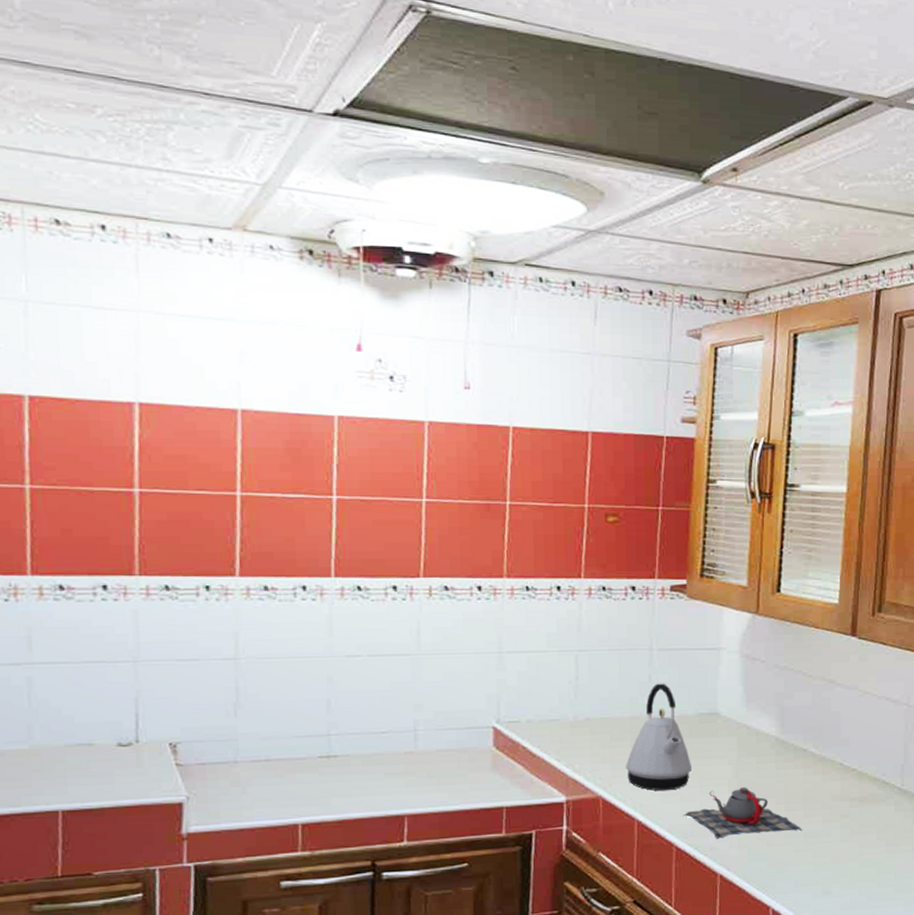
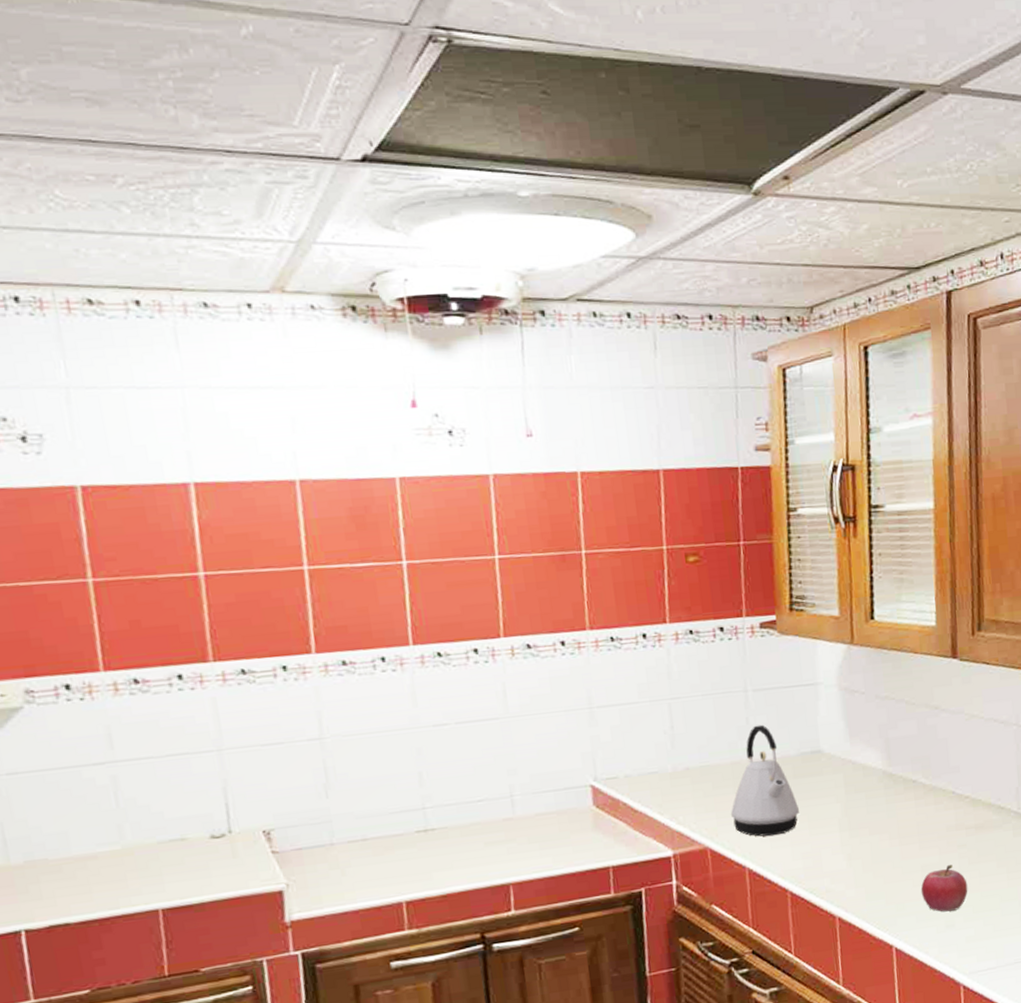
teapot: present [683,787,802,839] -> none [795,825,919,881]
fruit: none [801,834,847,879] -> present [920,865,968,912]

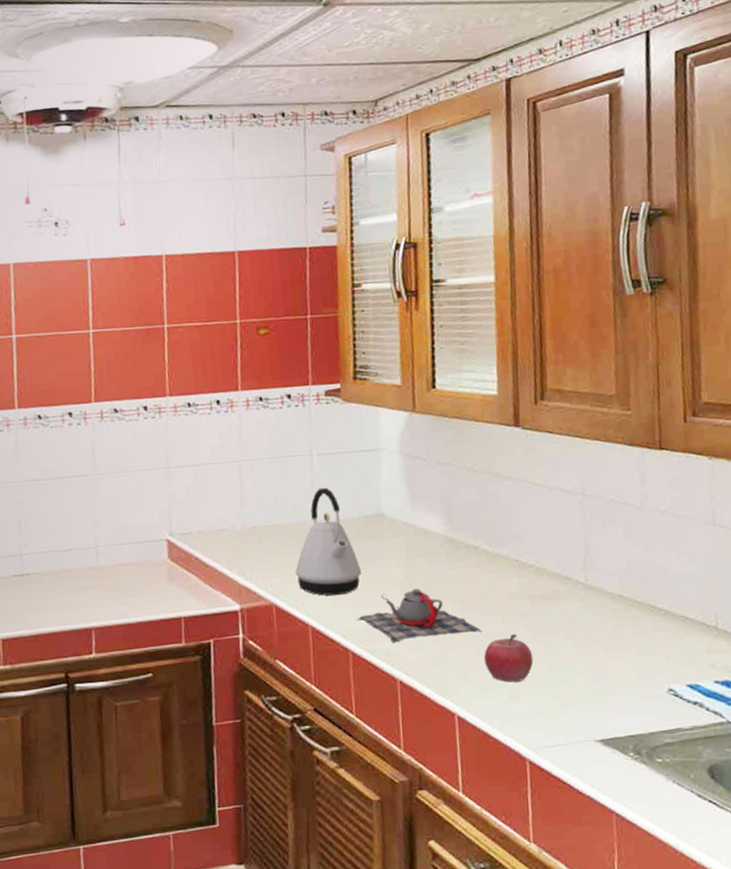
teapot: none [795,825,919,881] -> present [357,589,482,643]

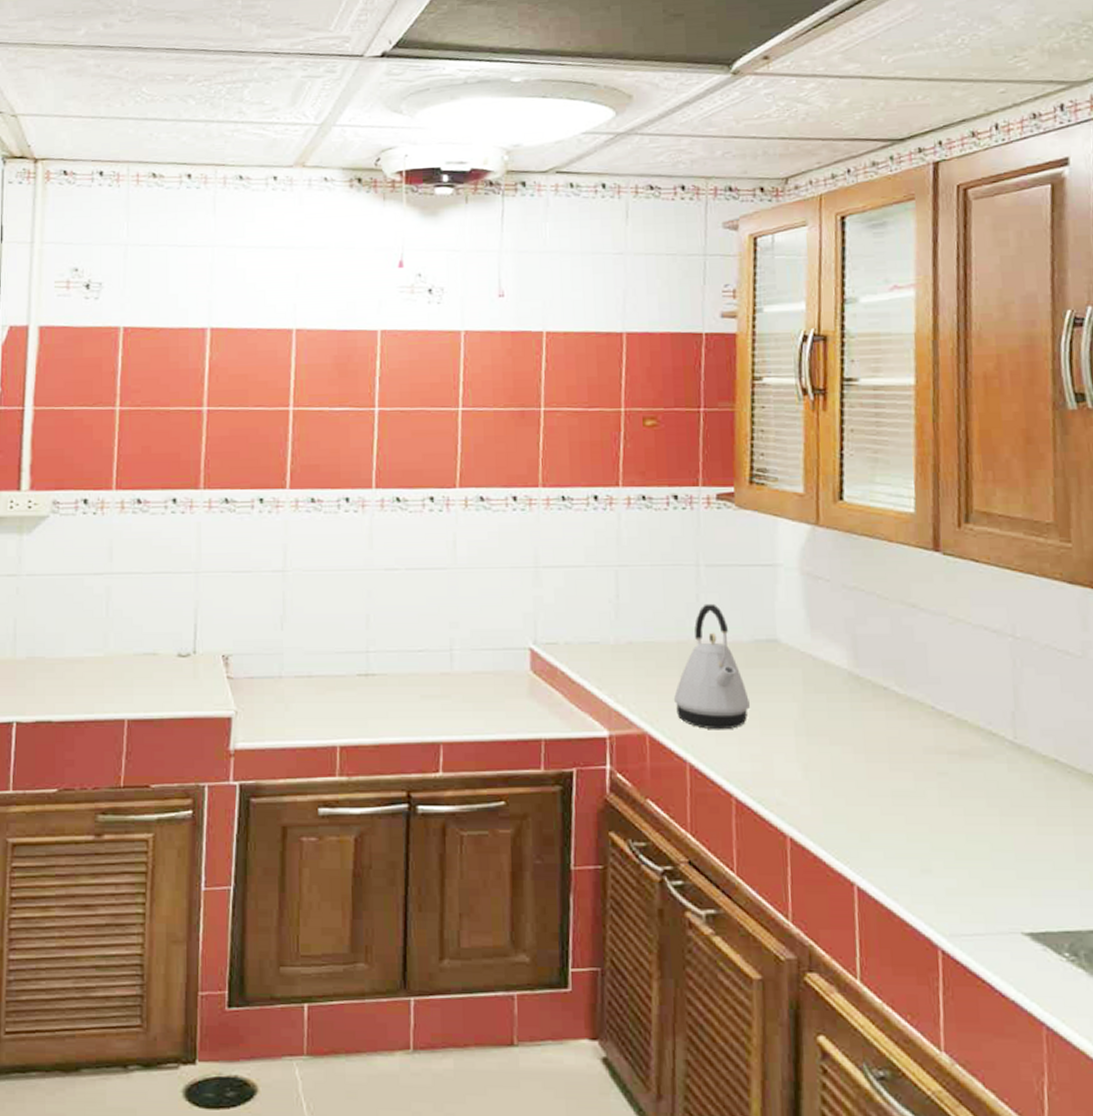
teapot: present [357,589,482,643] -> none [743,730,889,792]
fruit: present [483,634,534,682] -> none [890,795,950,852]

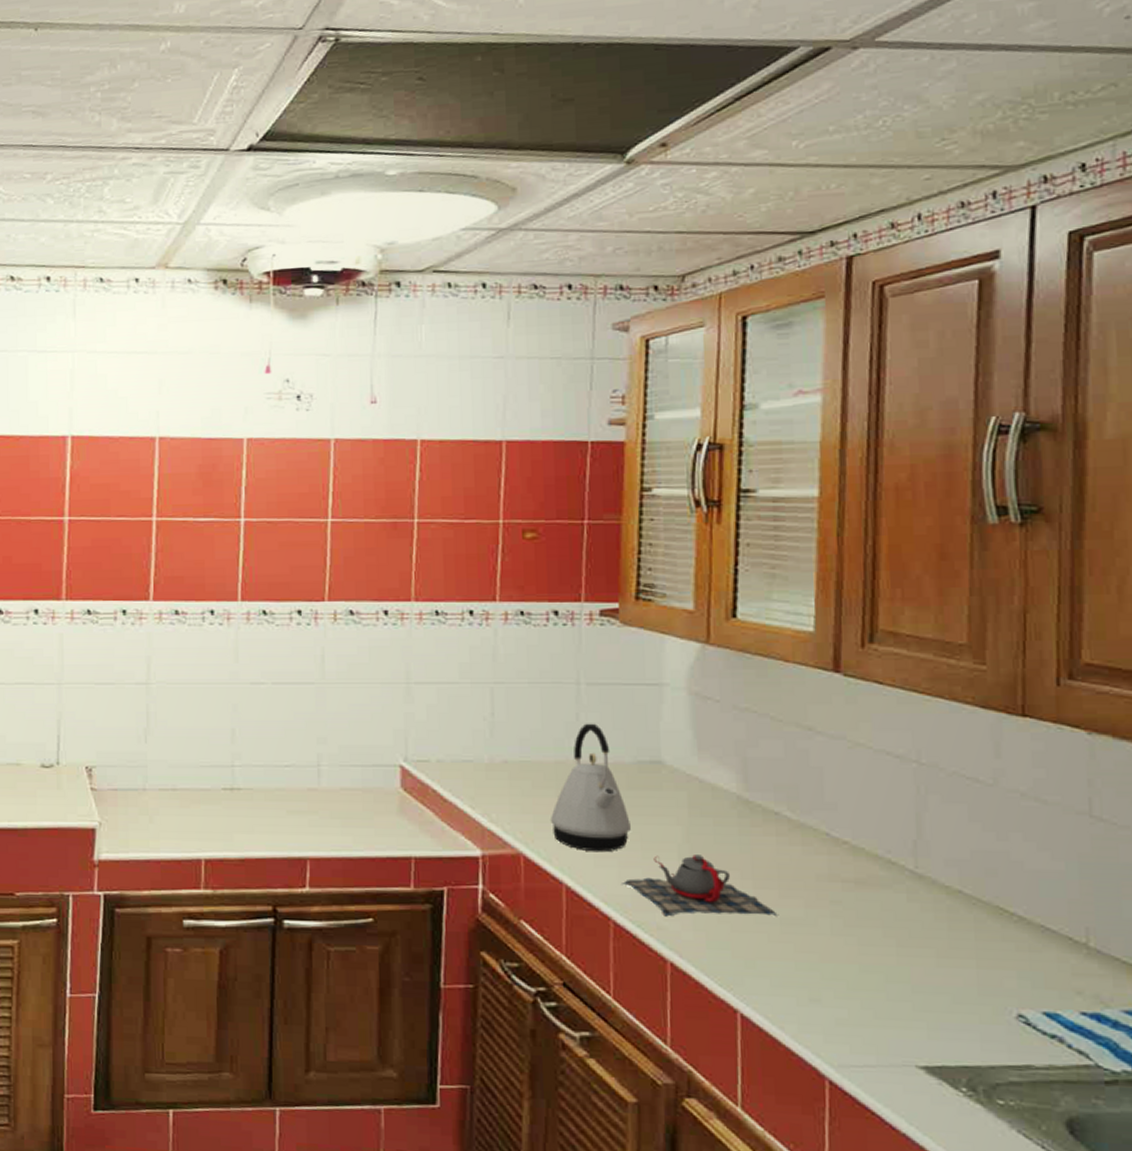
teapot: none [743,730,889,792] -> present [622,855,778,917]

